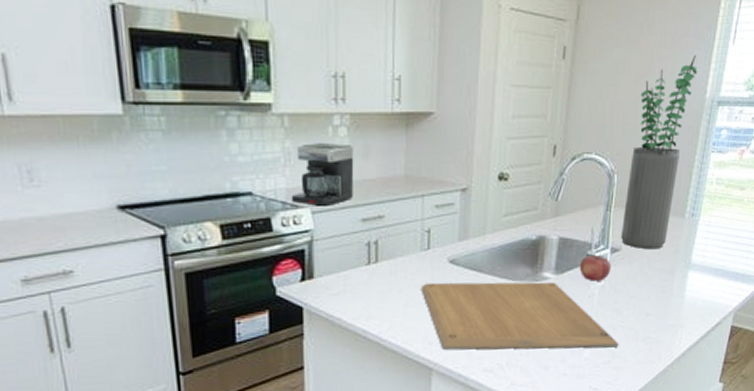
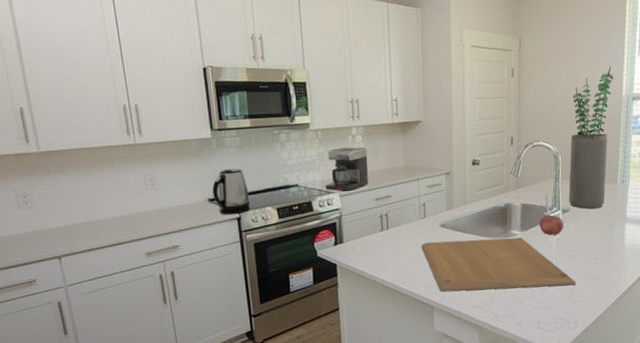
kettle: none [124,162,181,231] -> present [212,168,251,216]

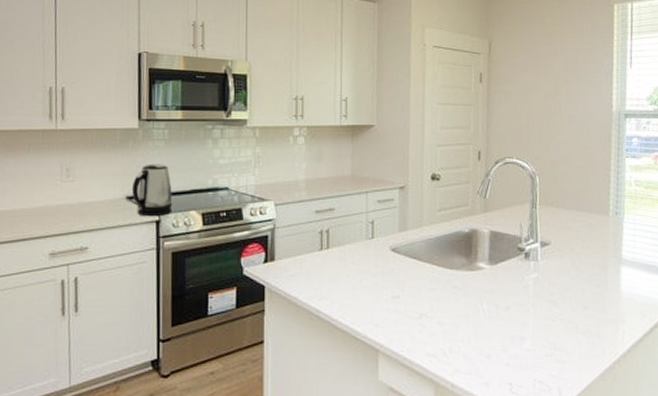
coffee maker: present [325,147,369,192] -> none [259,149,310,201]
chopping board: present [421,237,577,292] -> none [367,268,560,339]
fruit: present [539,215,564,235] -> none [511,247,543,273]
vase: present [568,66,614,209] -> none [548,77,602,245]

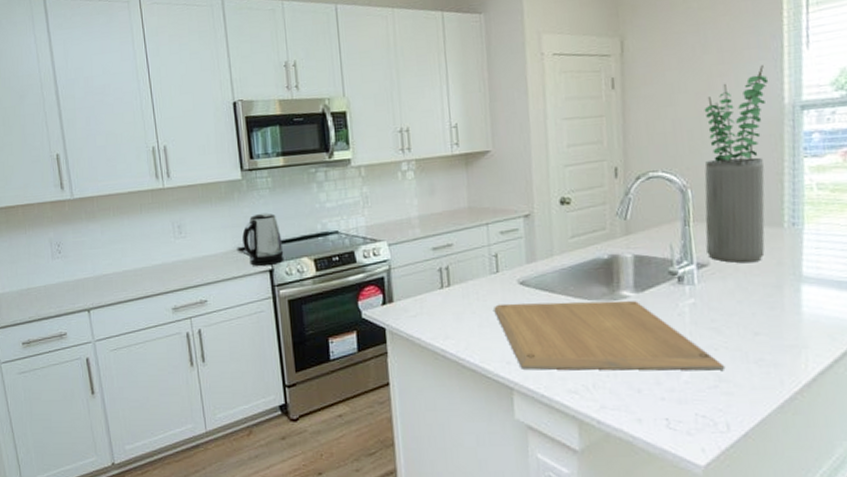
chopping board: none [367,268,560,339] -> present [494,300,726,371]
vase: none [548,77,602,245] -> present [704,65,769,263]

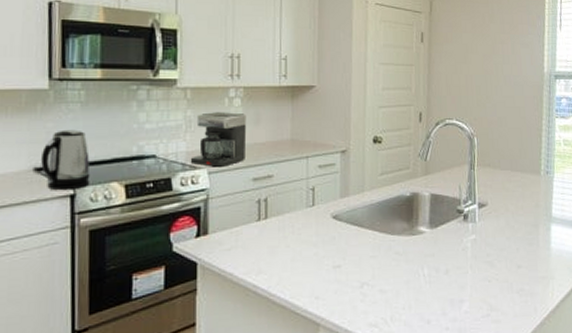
coffee maker: none [370,185,423,240] -> present [190,112,247,168]
chopping board: present [494,300,726,371] -> none [307,235,496,304]
vase: present [704,65,769,263] -> none [485,39,535,205]

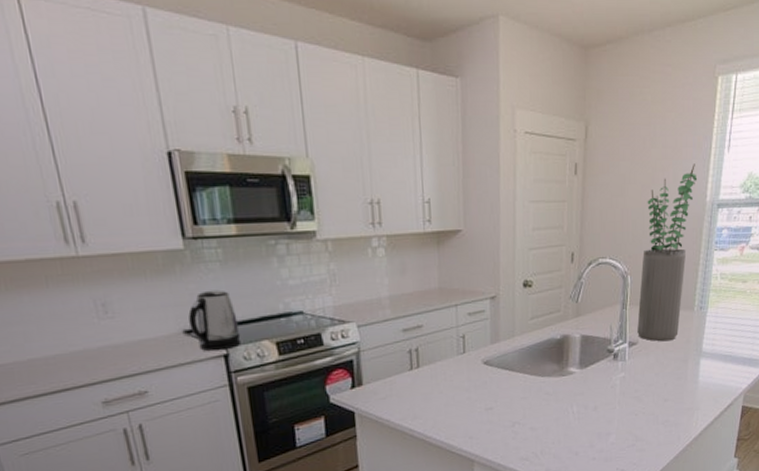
coffee maker: present [190,112,247,168] -> none [338,263,394,321]
vase: none [485,39,535,205] -> present [637,164,698,342]

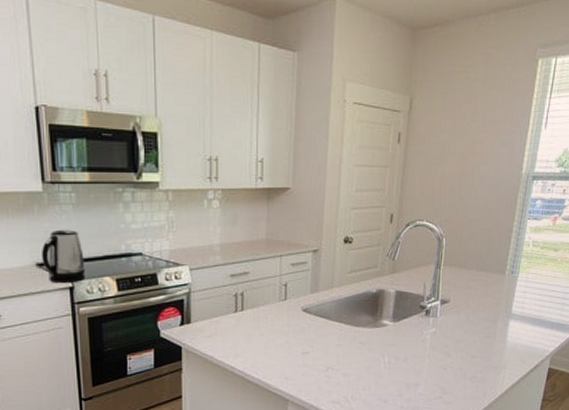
vase: present [637,164,698,342] -> none [450,138,515,302]

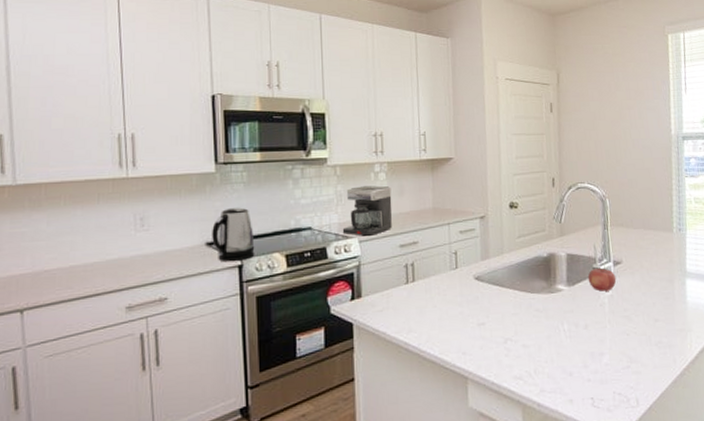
coffee maker: none [173,213,225,265] -> present [342,185,393,237]
fruit: none [413,305,442,328] -> present [587,267,617,292]

